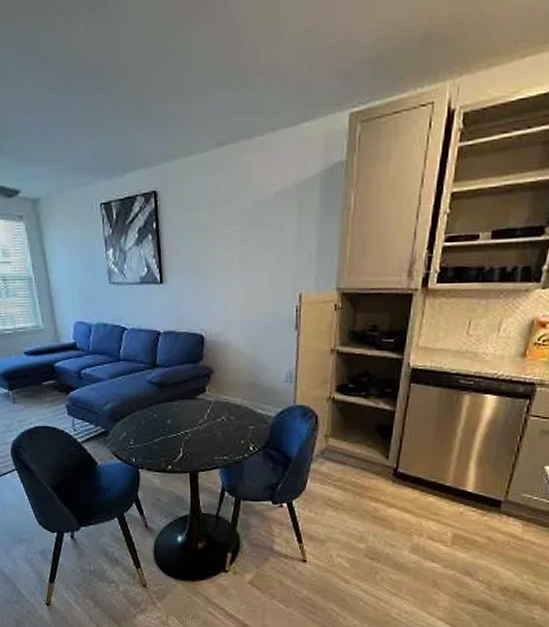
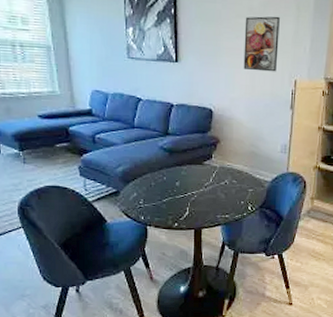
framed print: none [236,218,278,287] -> present [243,16,280,72]

